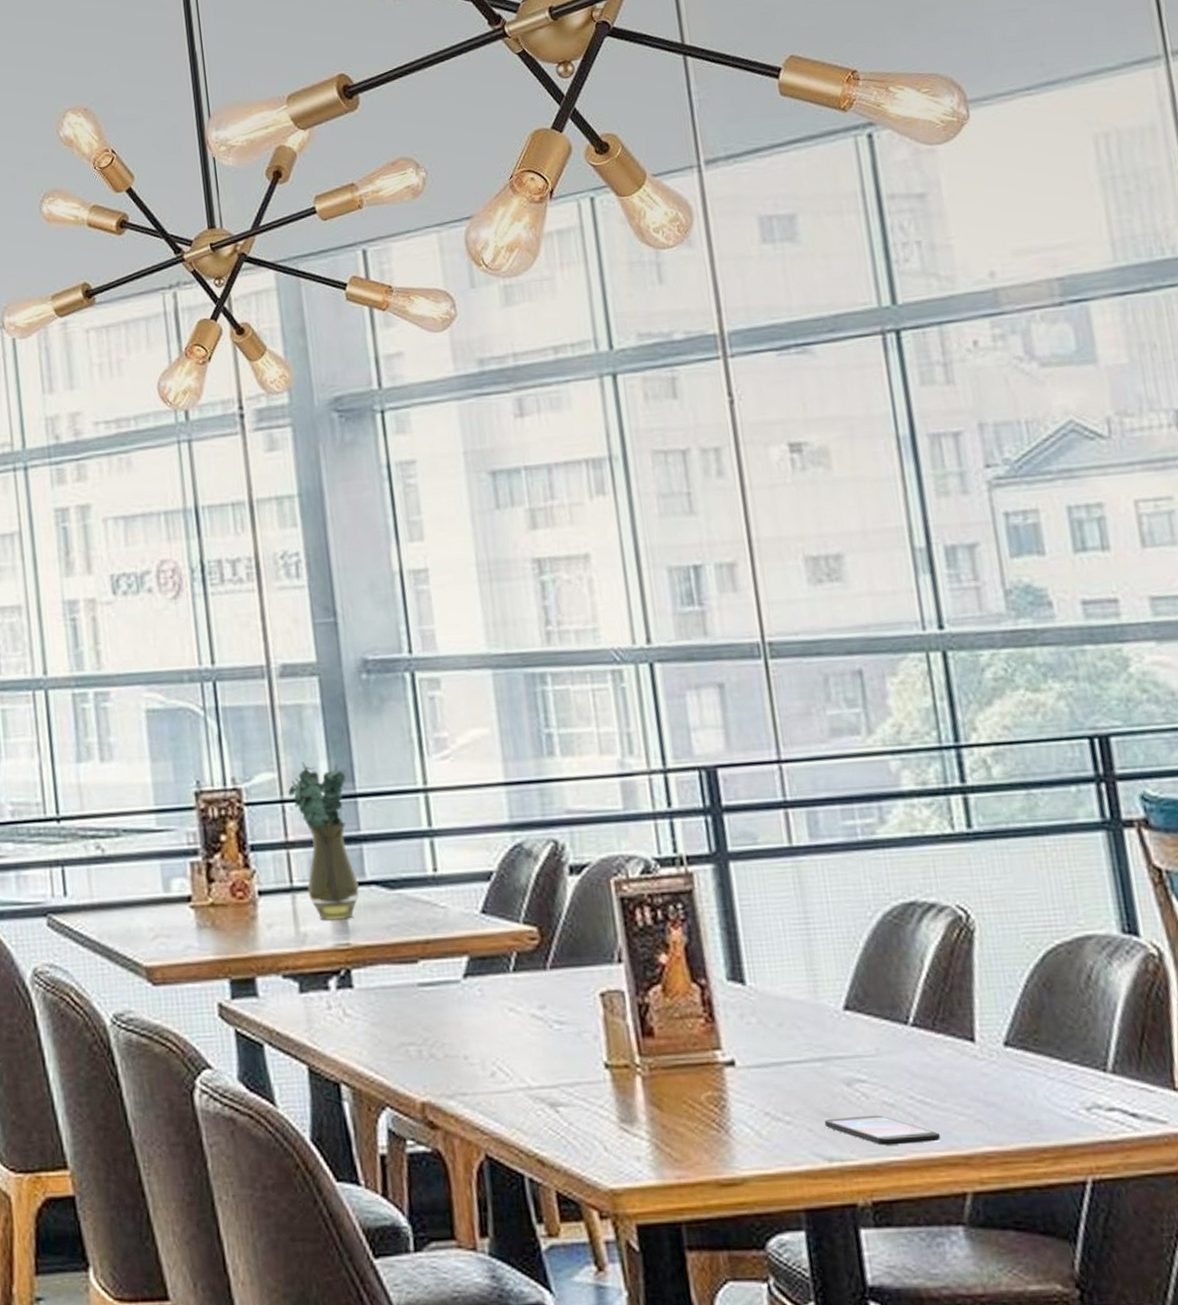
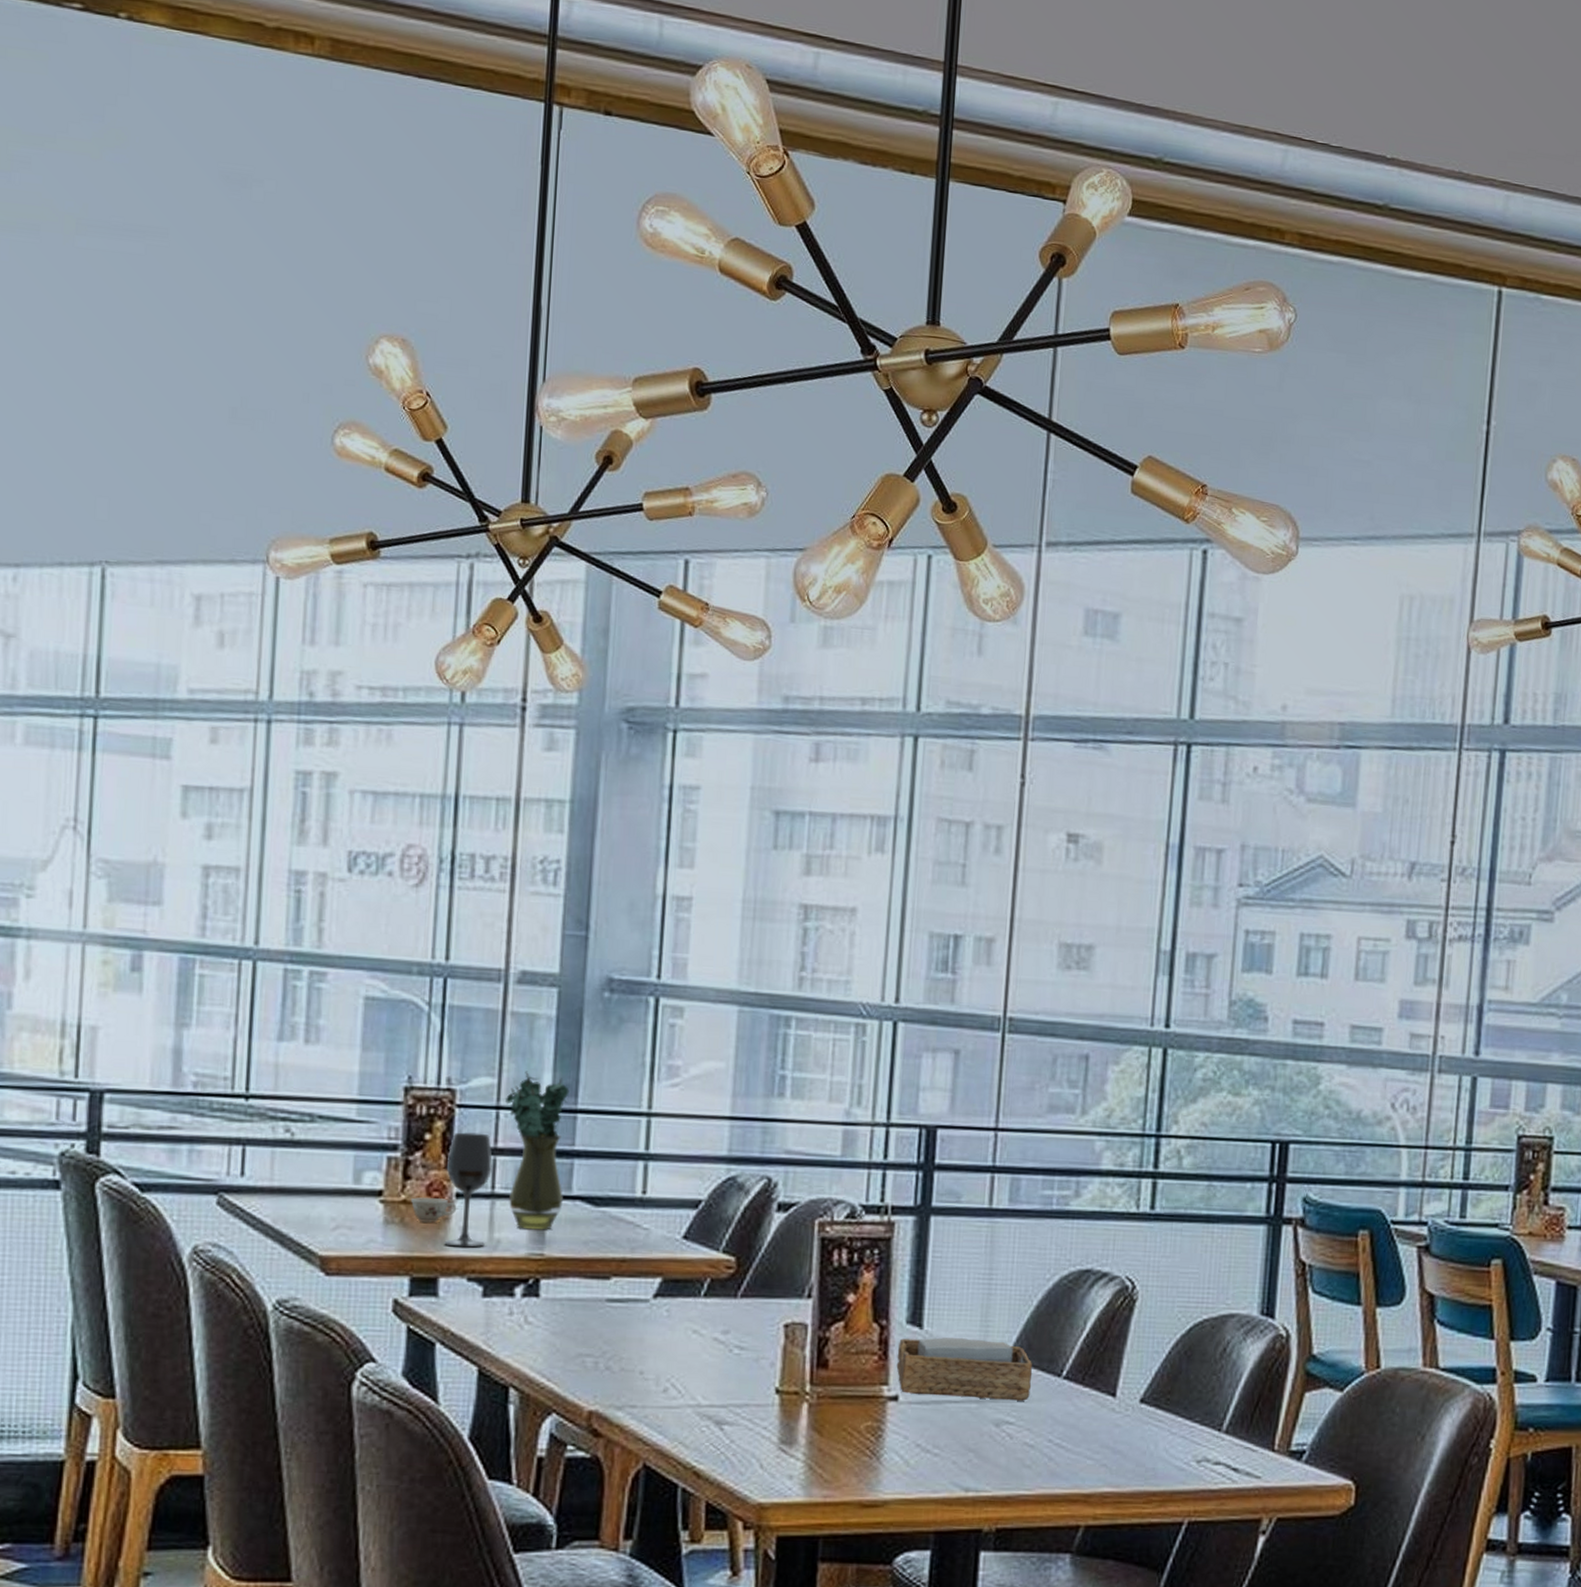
teacup: none [217,897,262,924] -> present [410,1197,457,1223]
wine glass: none [244,828,293,945] -> present [443,1132,493,1248]
napkin holder: none [723,990,878,1058] -> present [896,1337,1033,1401]
smartphone: present [824,1115,941,1146] -> none [968,1453,1069,1481]

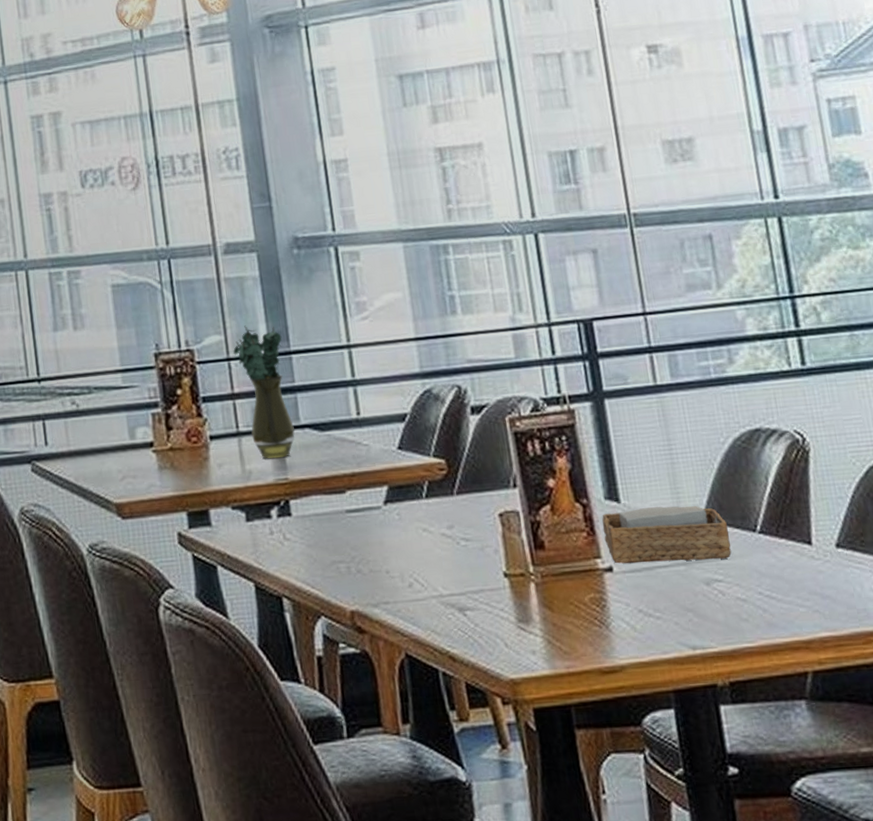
teacup: present [410,1197,457,1223] -> none [175,442,213,464]
wine glass: present [443,1132,493,1248] -> none [197,382,240,482]

